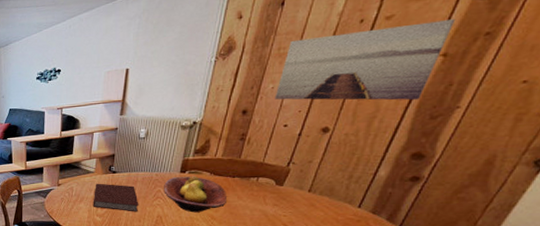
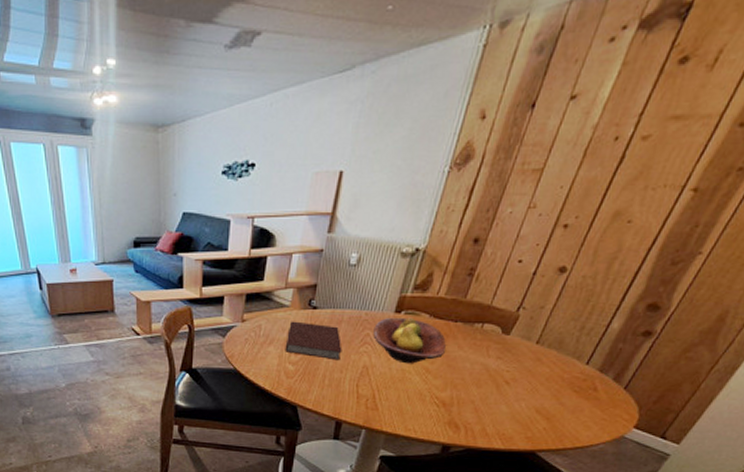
wall art: present [274,19,456,101] -> none [511,148,712,242]

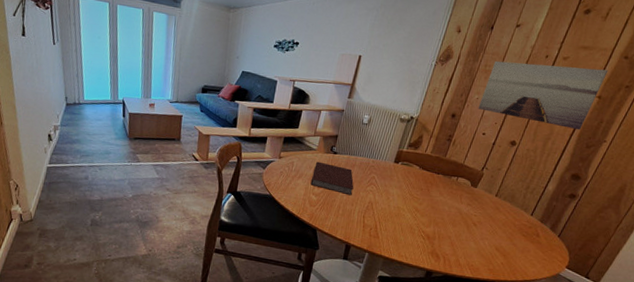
fruit bowl: present [373,317,446,364] -> none [378,165,431,204]
wall art: none [511,148,712,242] -> present [478,60,608,130]

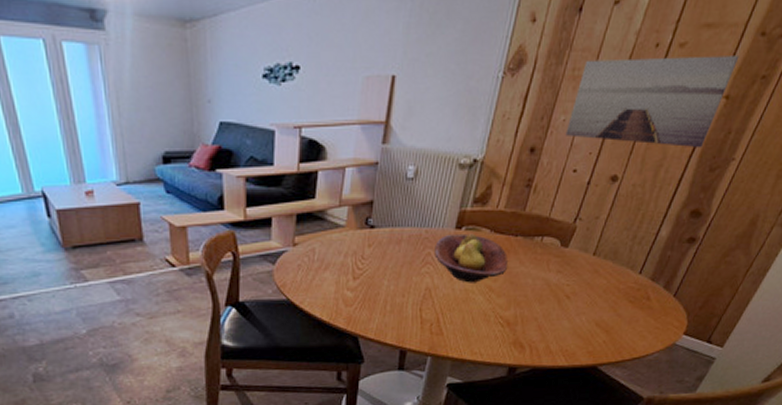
notebook: present [310,161,354,196] -> none [342,242,403,284]
fruit bowl: none [378,165,431,204] -> present [435,233,508,283]

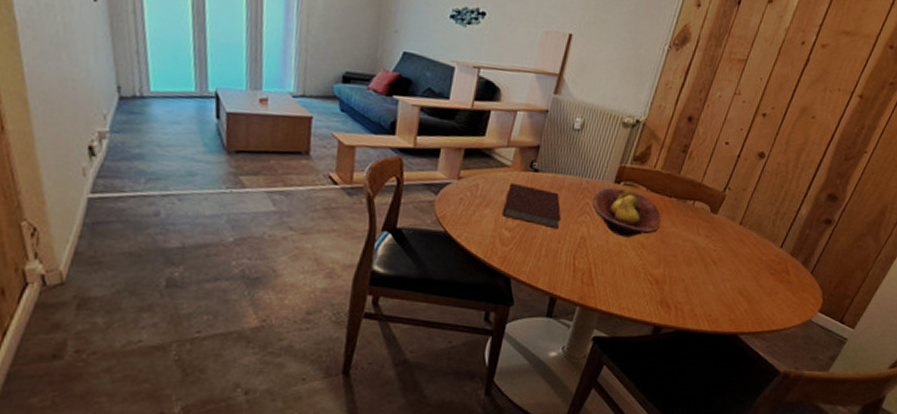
notebook: none [342,242,403,284] -> present [502,182,561,230]
wall art: present [565,56,740,148] -> none [720,46,872,138]

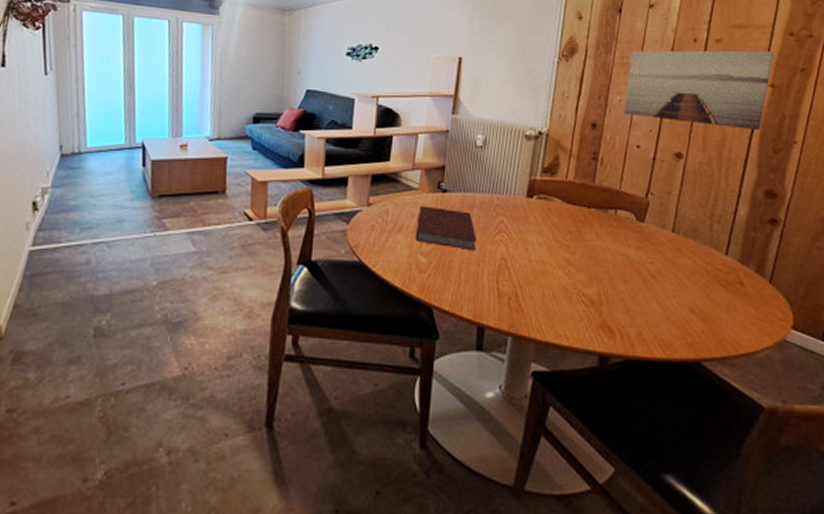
fruit bowl: present [593,187,661,238] -> none [508,202,584,255]
wall art: none [720,46,872,138] -> present [623,50,775,131]

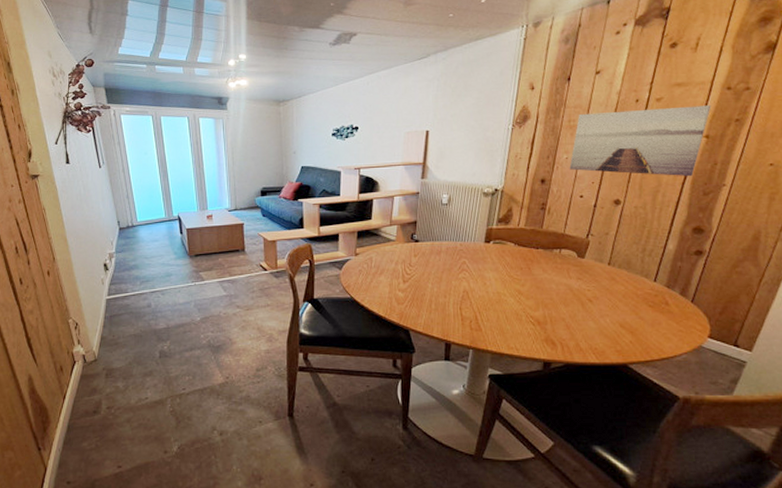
notebook: present [415,205,477,251] -> none [394,253,444,287]

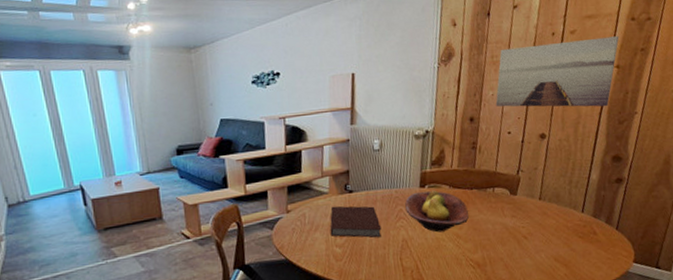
notebook: none [394,253,444,287] -> present [330,206,382,238]
fruit bowl: none [469,246,532,287] -> present [405,190,469,233]

